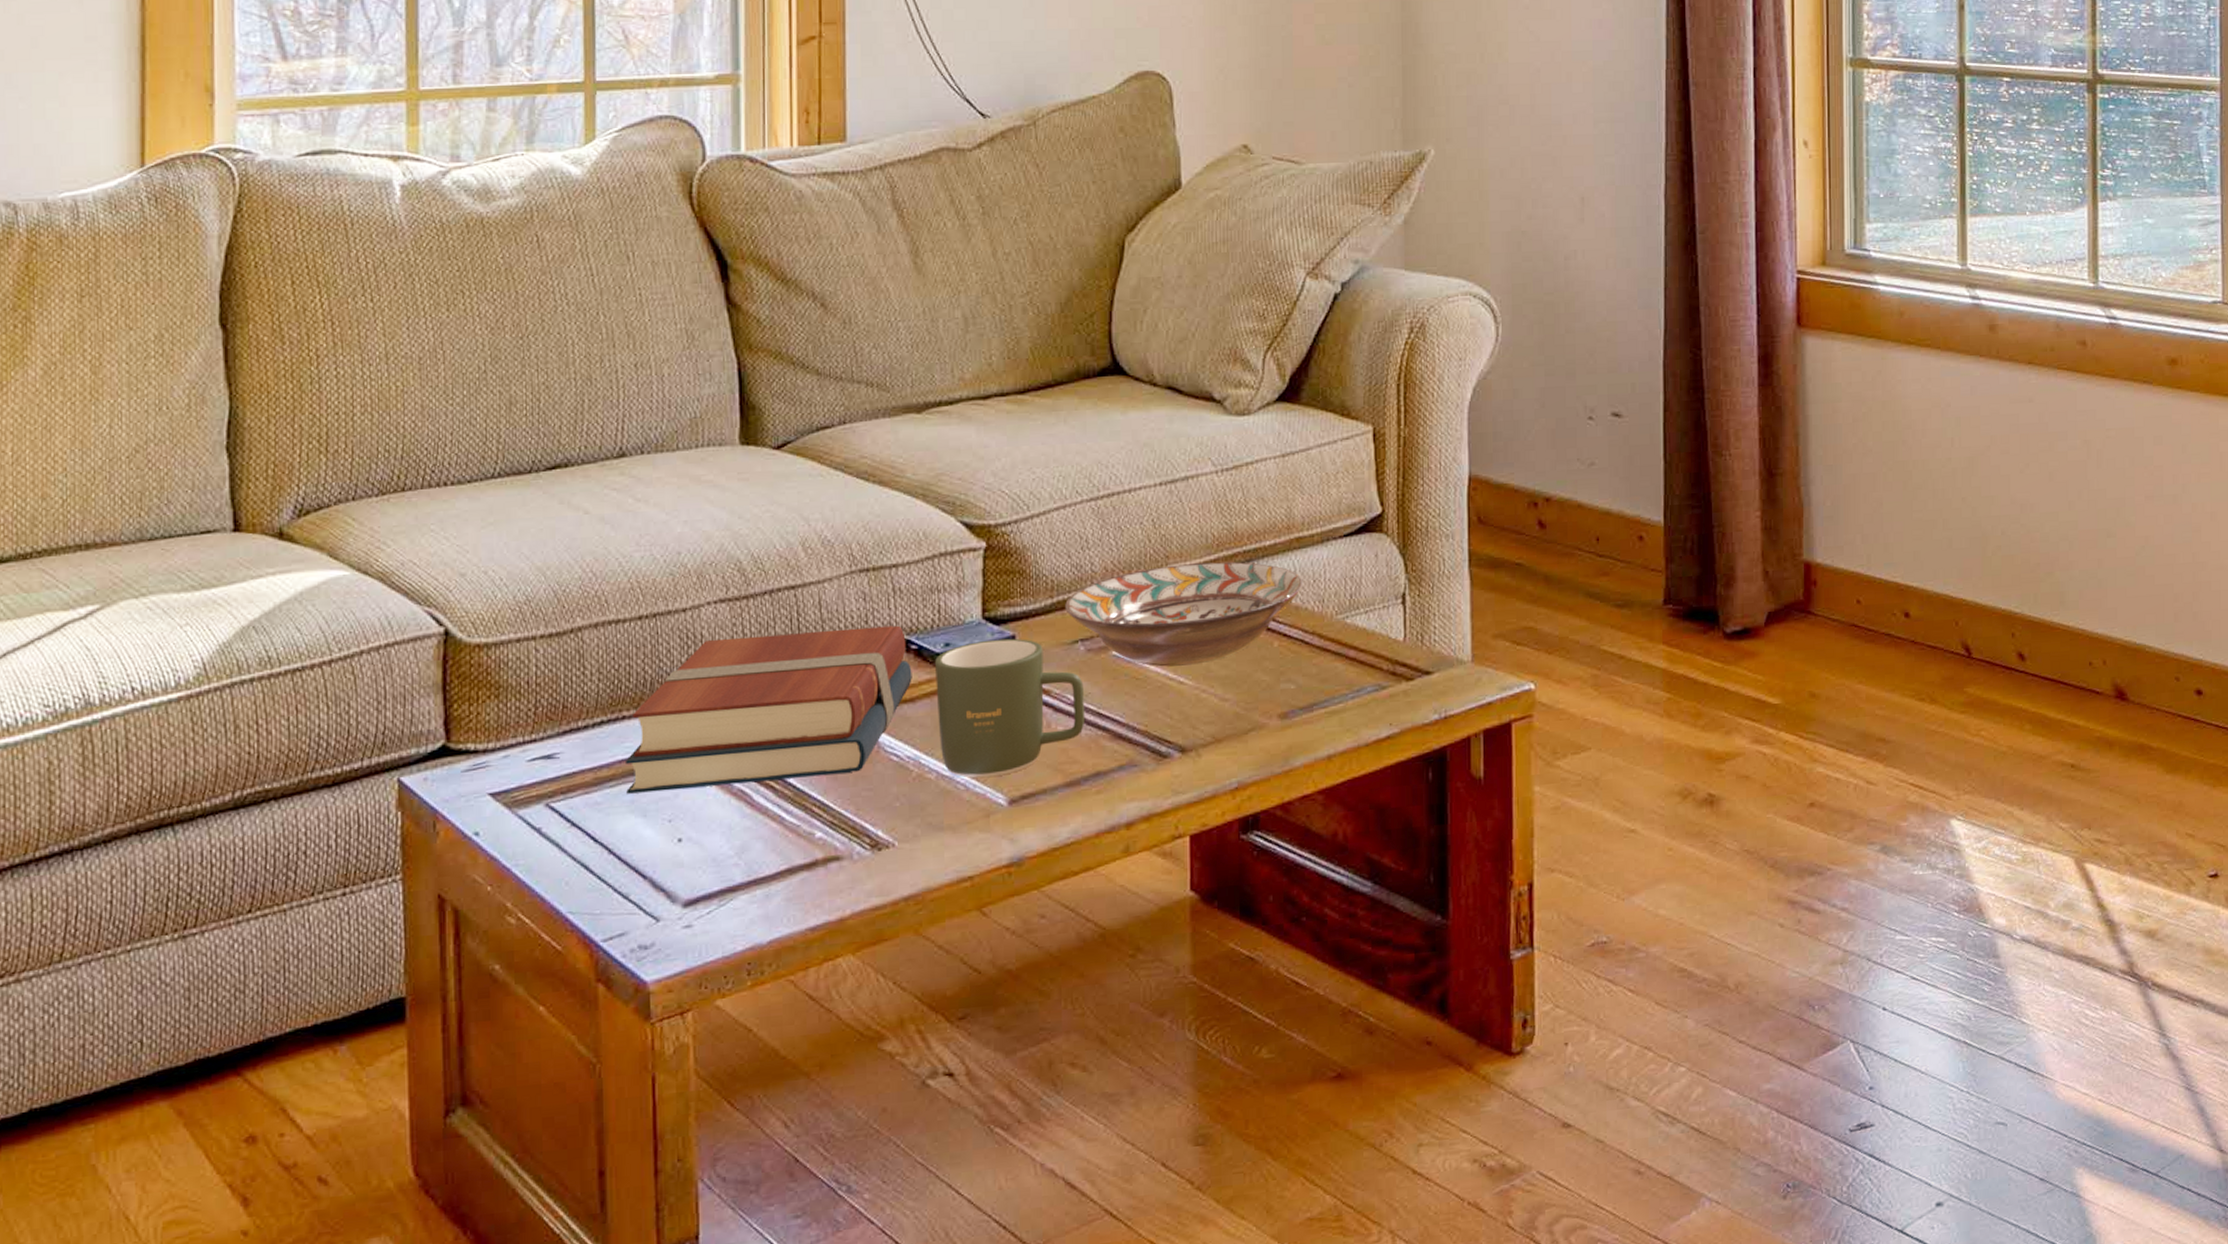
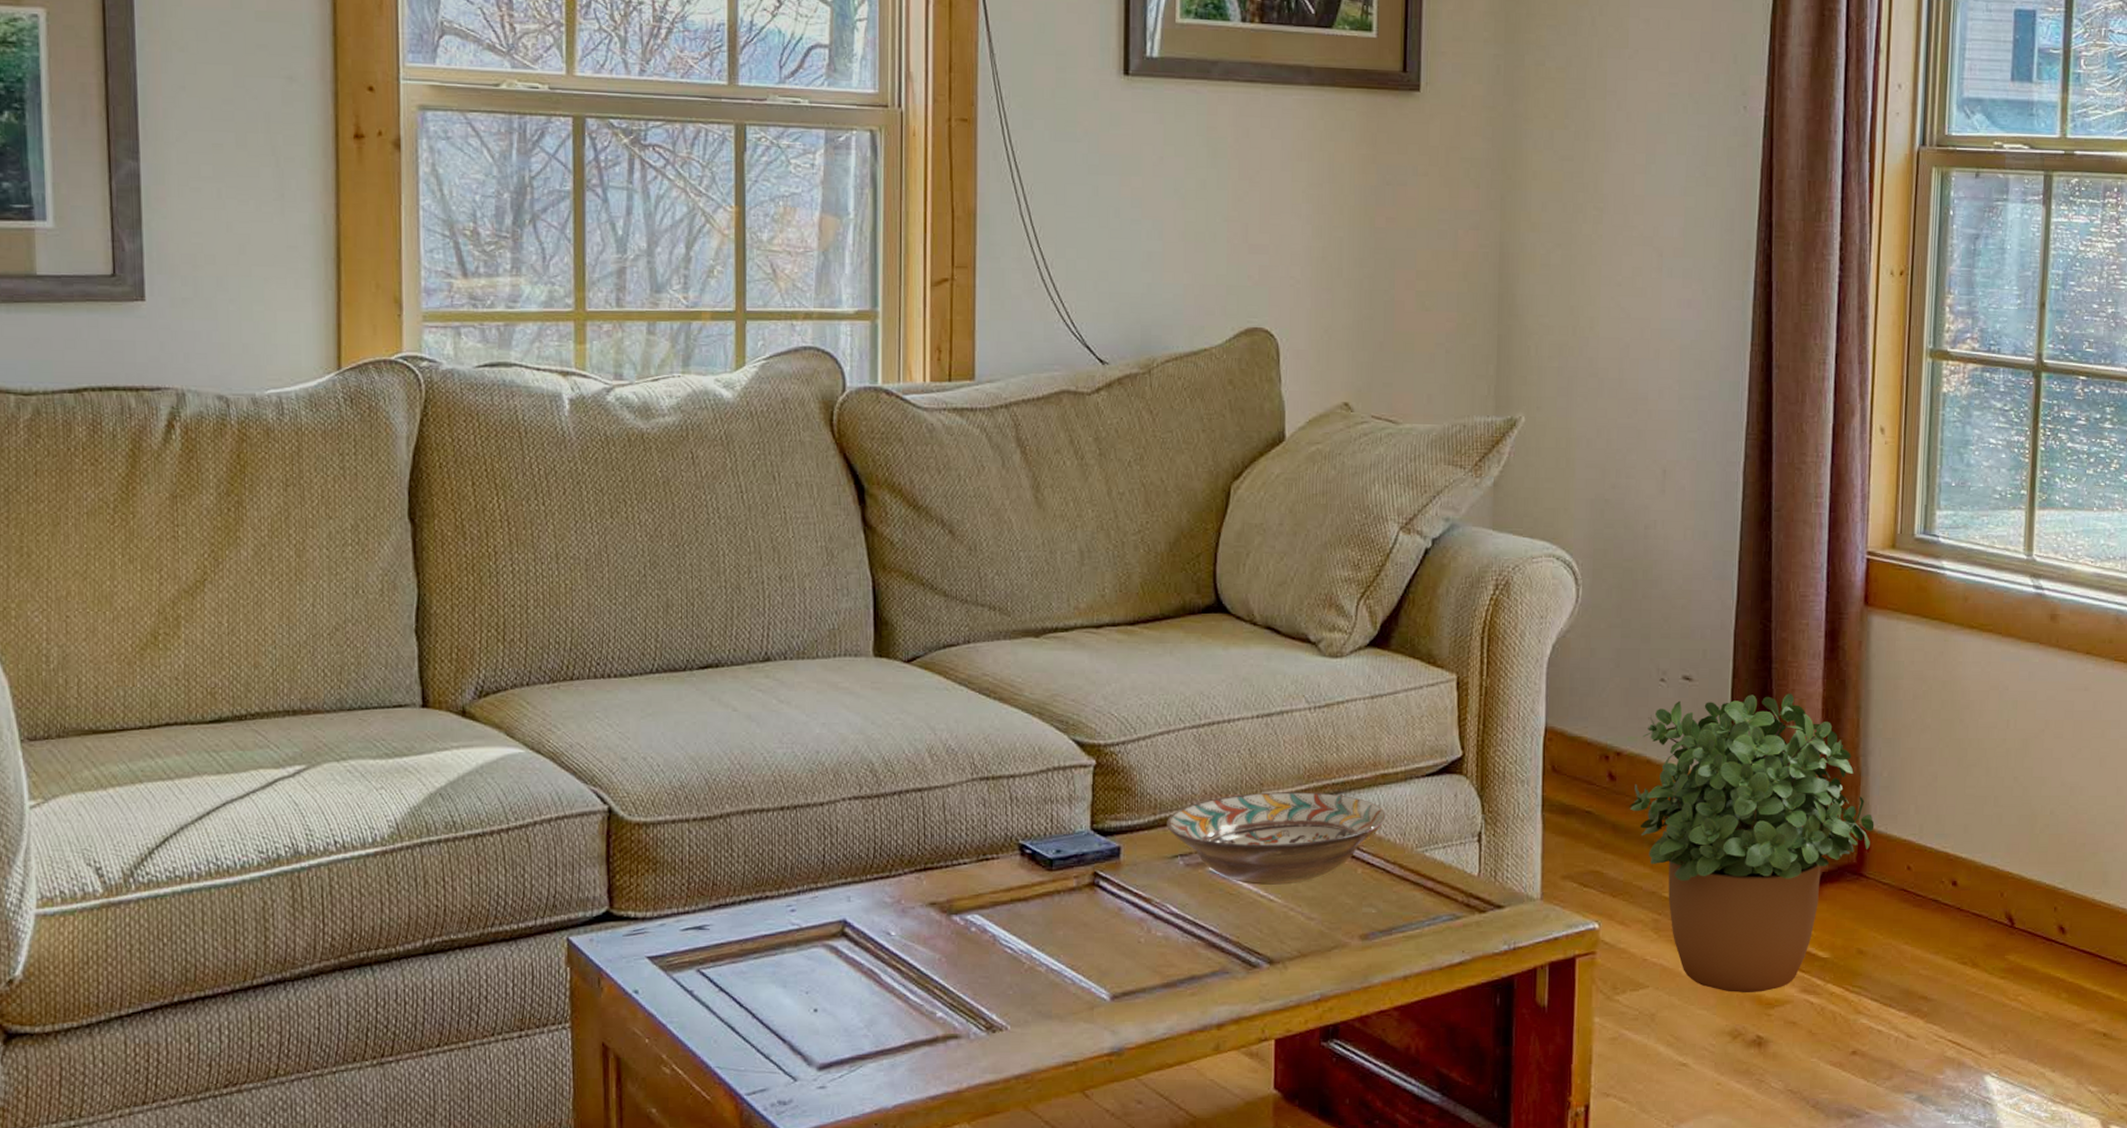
books: present [626,625,912,794] -> none [768,831,1026,966]
mug: present [935,638,1086,779] -> none [1047,849,1183,974]
potted plant: none [1561,424,1820,749] -> present [1629,694,1875,992]

